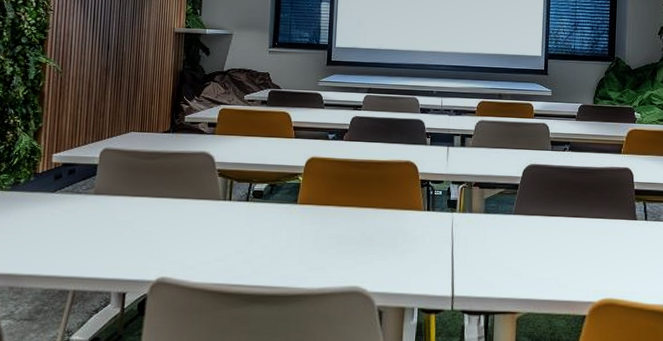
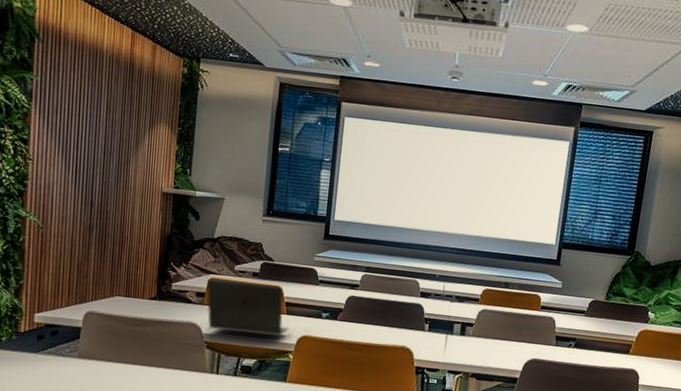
laptop: none [218,108,298,159] -> present [207,278,289,336]

